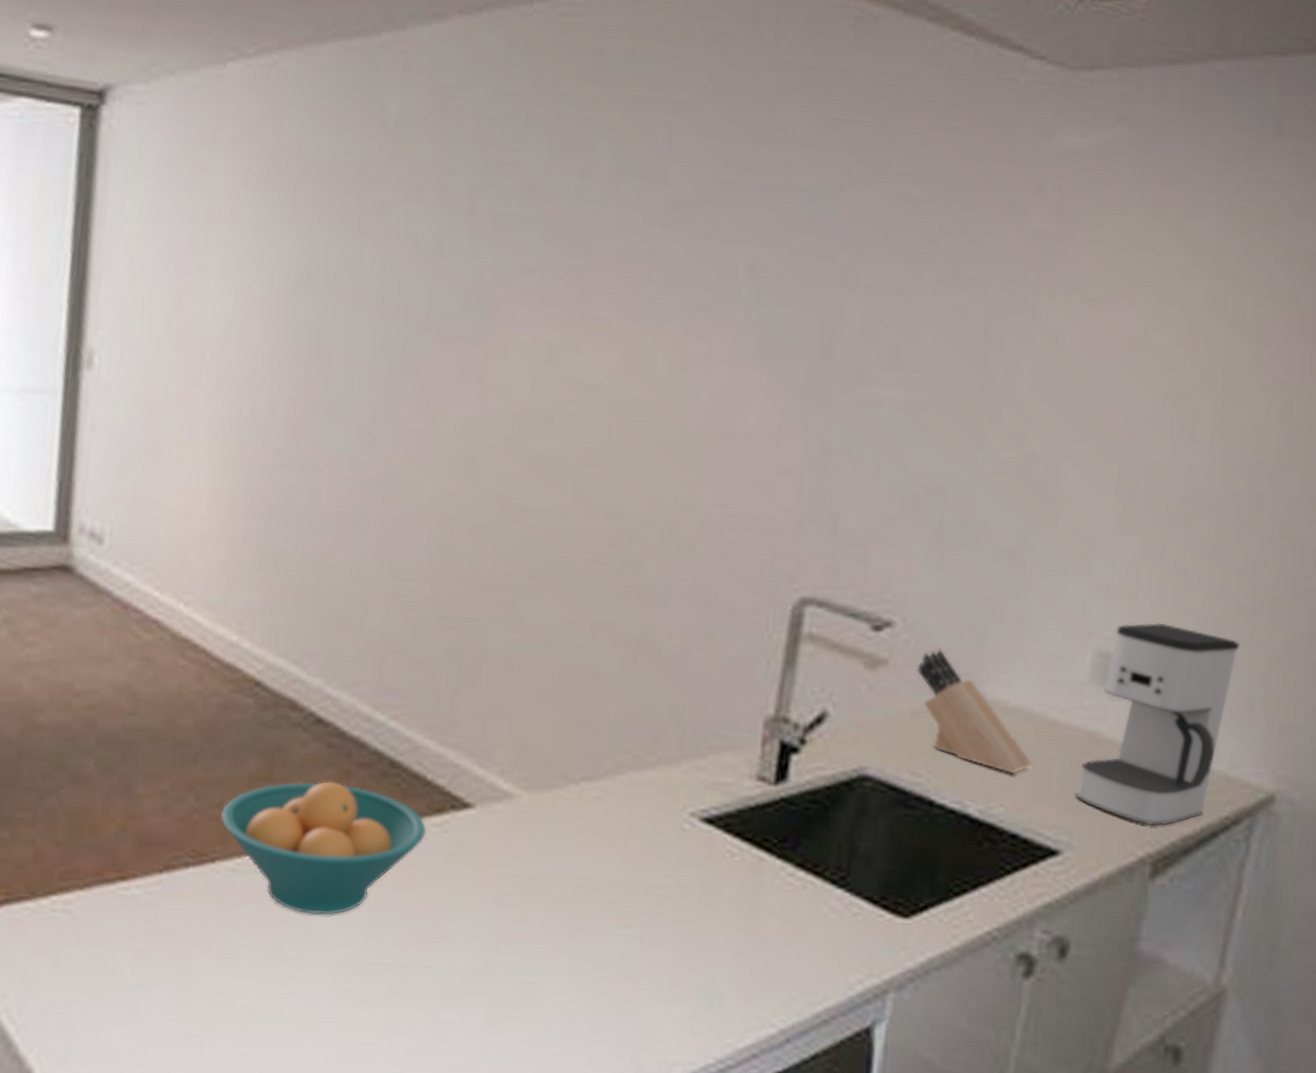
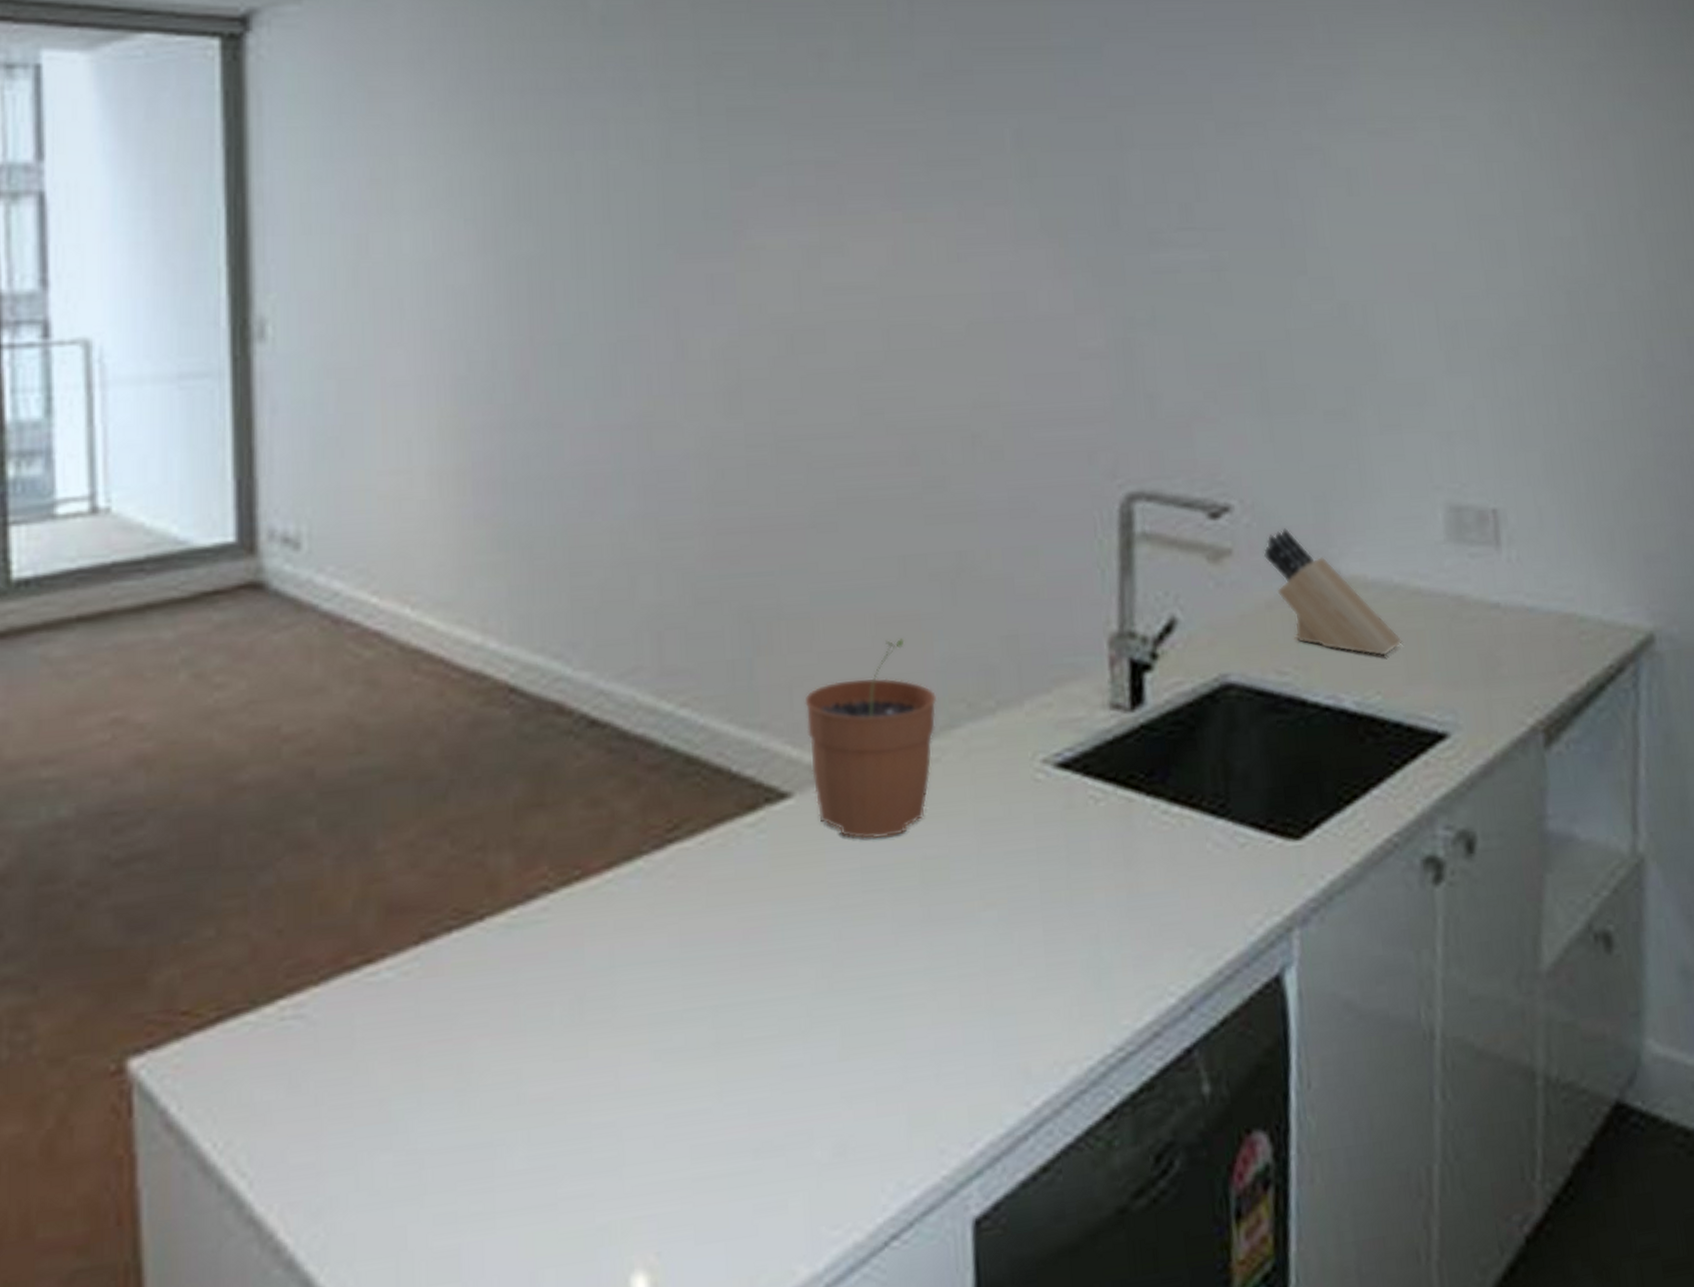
fruit bowl: present [220,781,427,915] -> none [484,794,740,964]
plant pot: none [493,691,607,855] -> present [804,639,938,839]
coffee maker: present [1076,622,1240,827] -> none [1453,465,1590,689]

